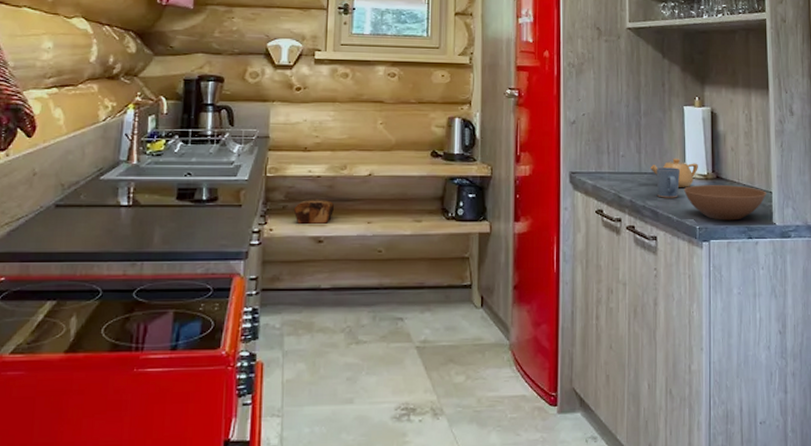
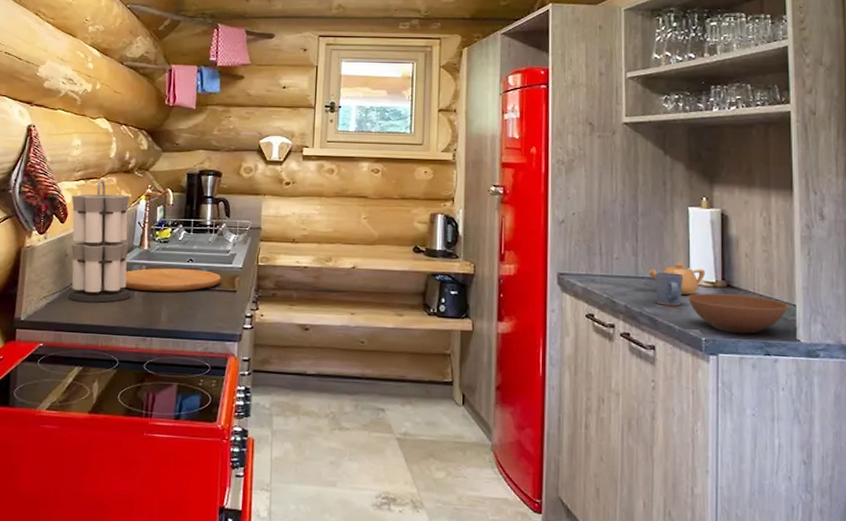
spice rack: none [38,87,117,226] -> present [69,180,131,303]
cutting board: none [108,184,224,211] -> present [124,268,221,292]
bread loaf: present [293,198,334,224] -> none [282,288,319,313]

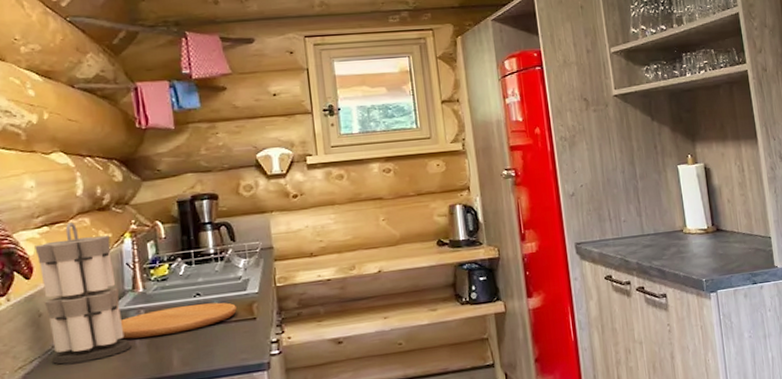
teapot: present [648,262,705,295] -> none [652,216,698,244]
mug: present [655,272,683,306] -> none [658,225,683,257]
bowl: present [687,293,789,334] -> none [686,235,766,271]

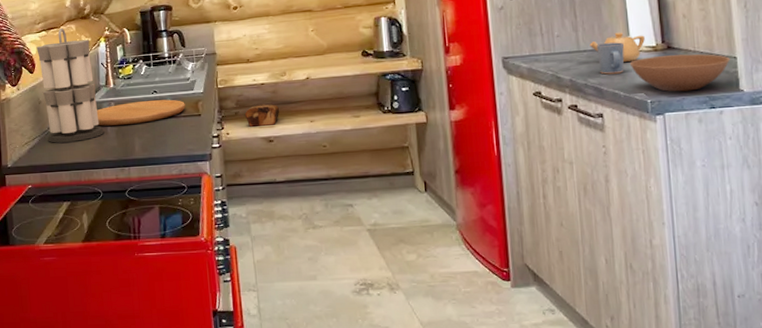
bread loaf: none [308,301,349,328] -> present [244,103,279,127]
teapot: none [652,216,698,244] -> present [589,32,645,62]
mug: none [658,225,683,257] -> present [596,42,625,75]
bowl: none [686,235,766,271] -> present [629,53,730,92]

